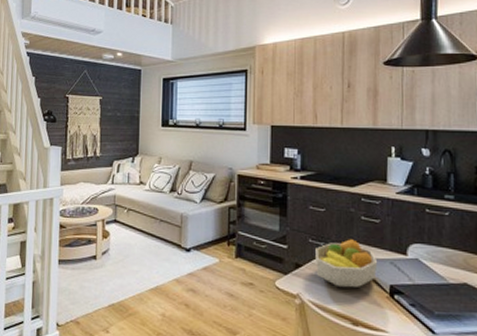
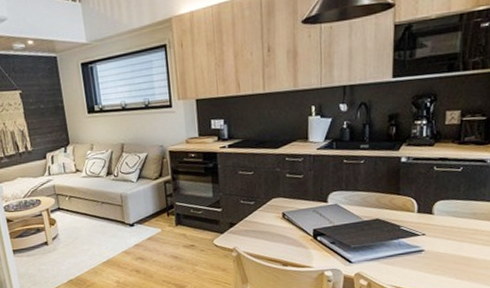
fruit bowl: present [316,239,378,288] -> none [247,195,303,238]

